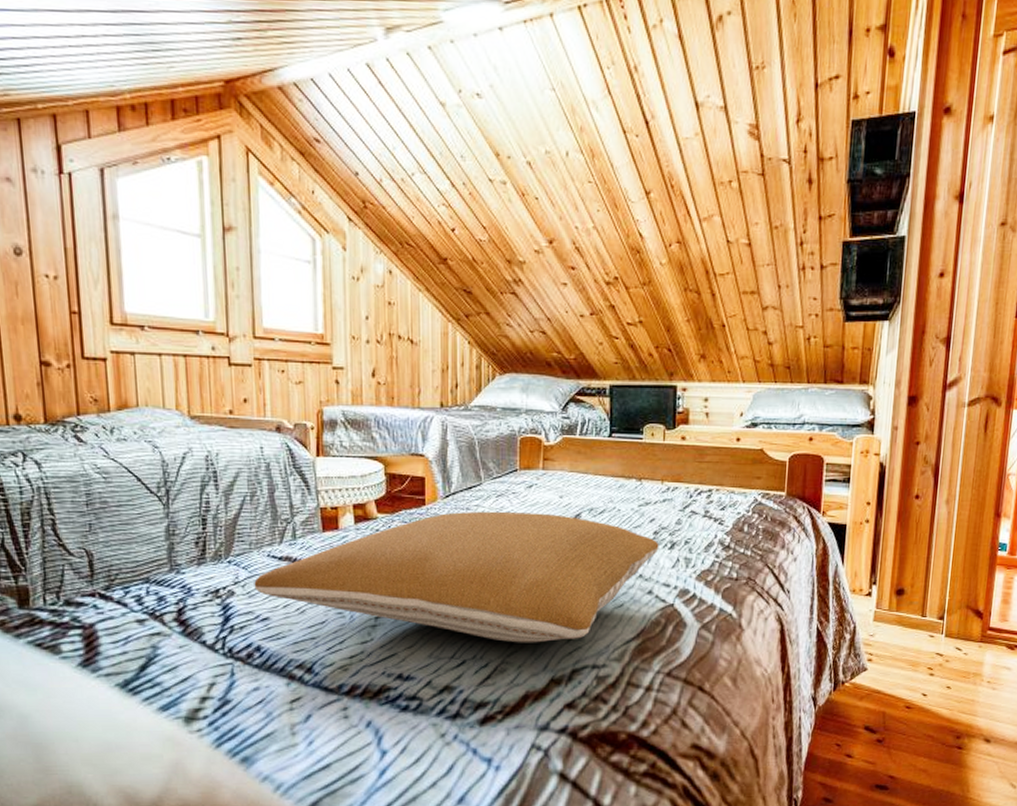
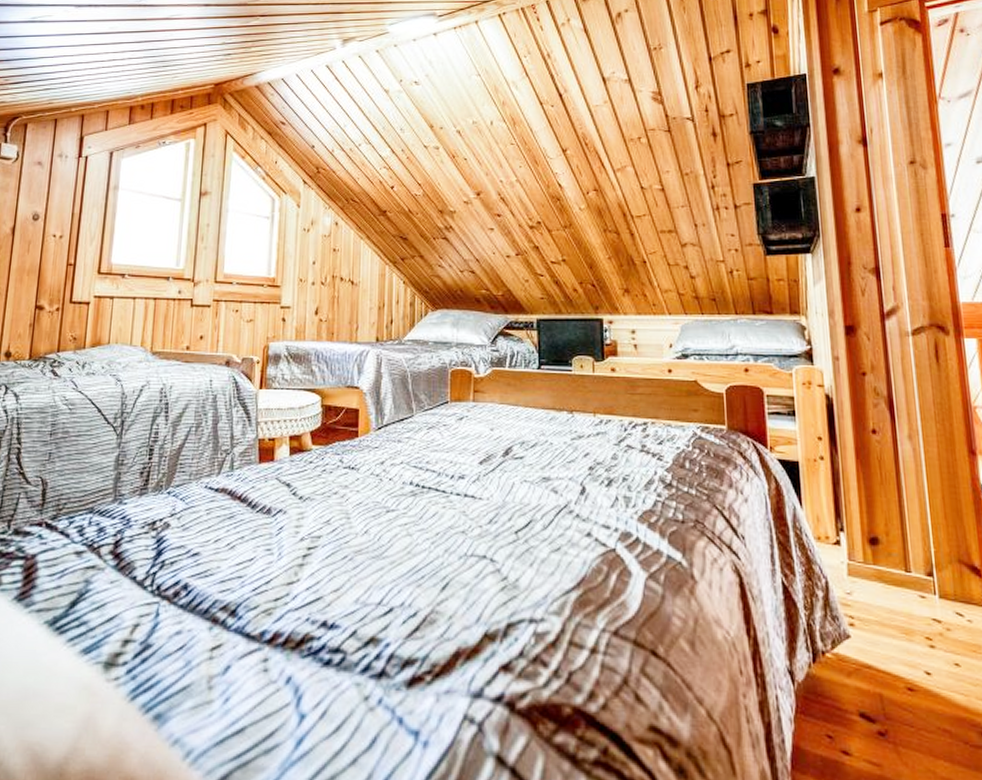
pillow: present [254,511,659,643] -> none [189,443,596,590]

